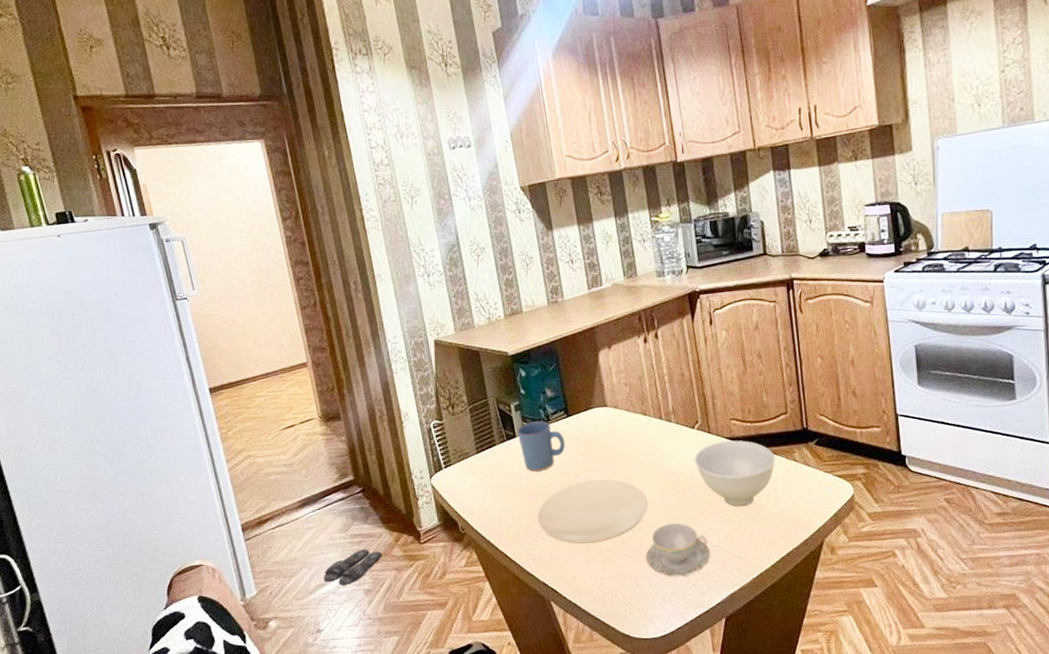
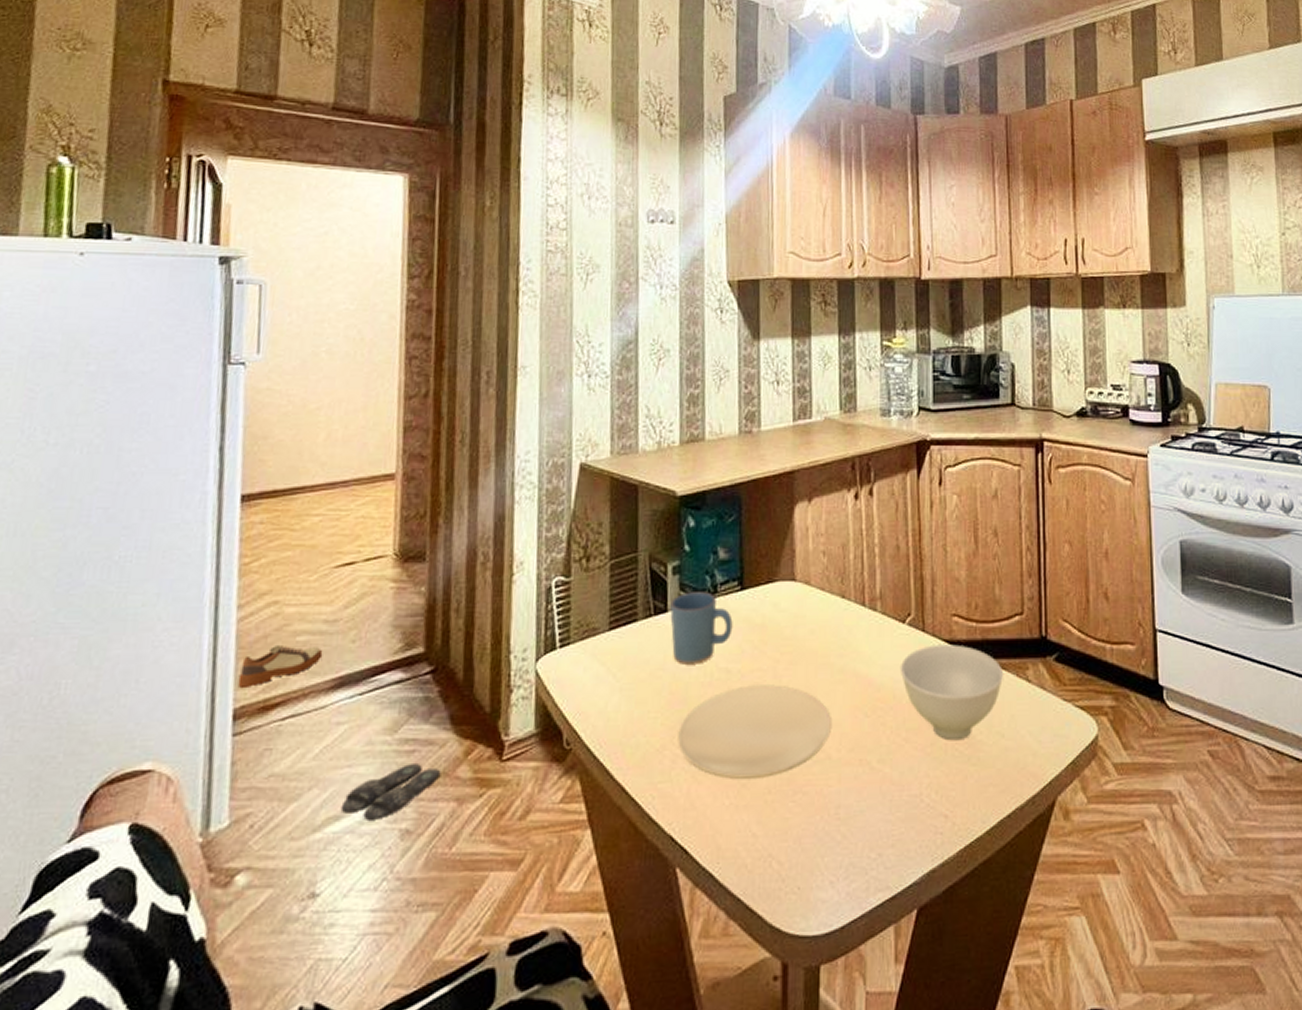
shoe: none [238,482,289,512] -> present [237,644,323,689]
teacup: present [646,522,710,577] -> none [820,757,906,840]

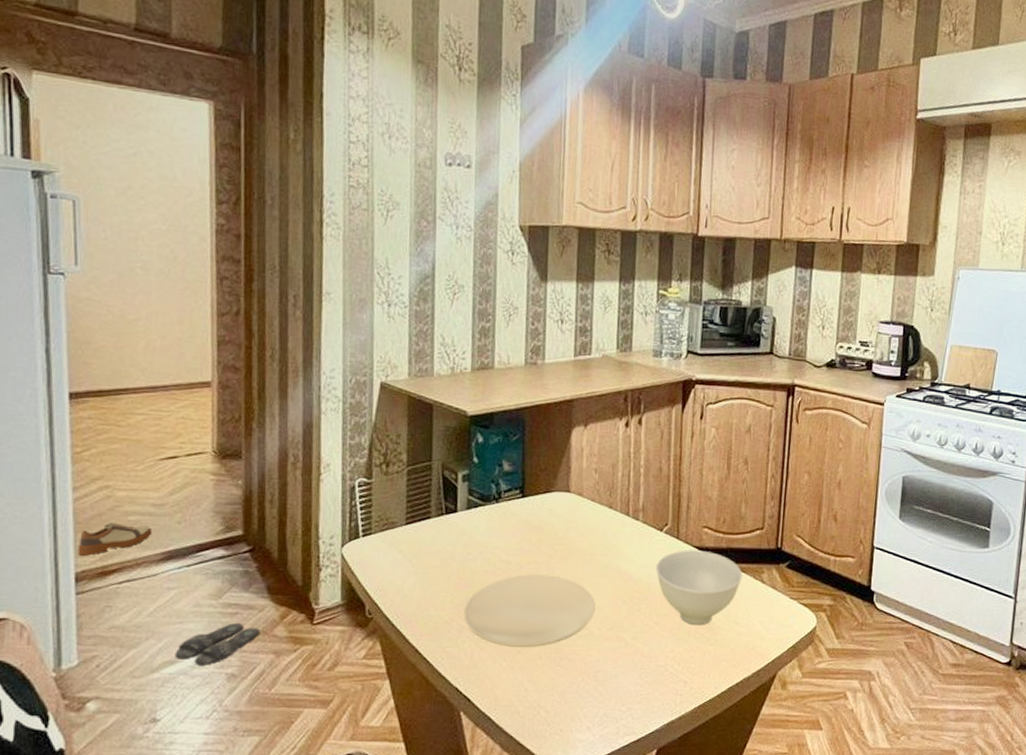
mug: present [670,592,733,664] -> none [459,497,514,556]

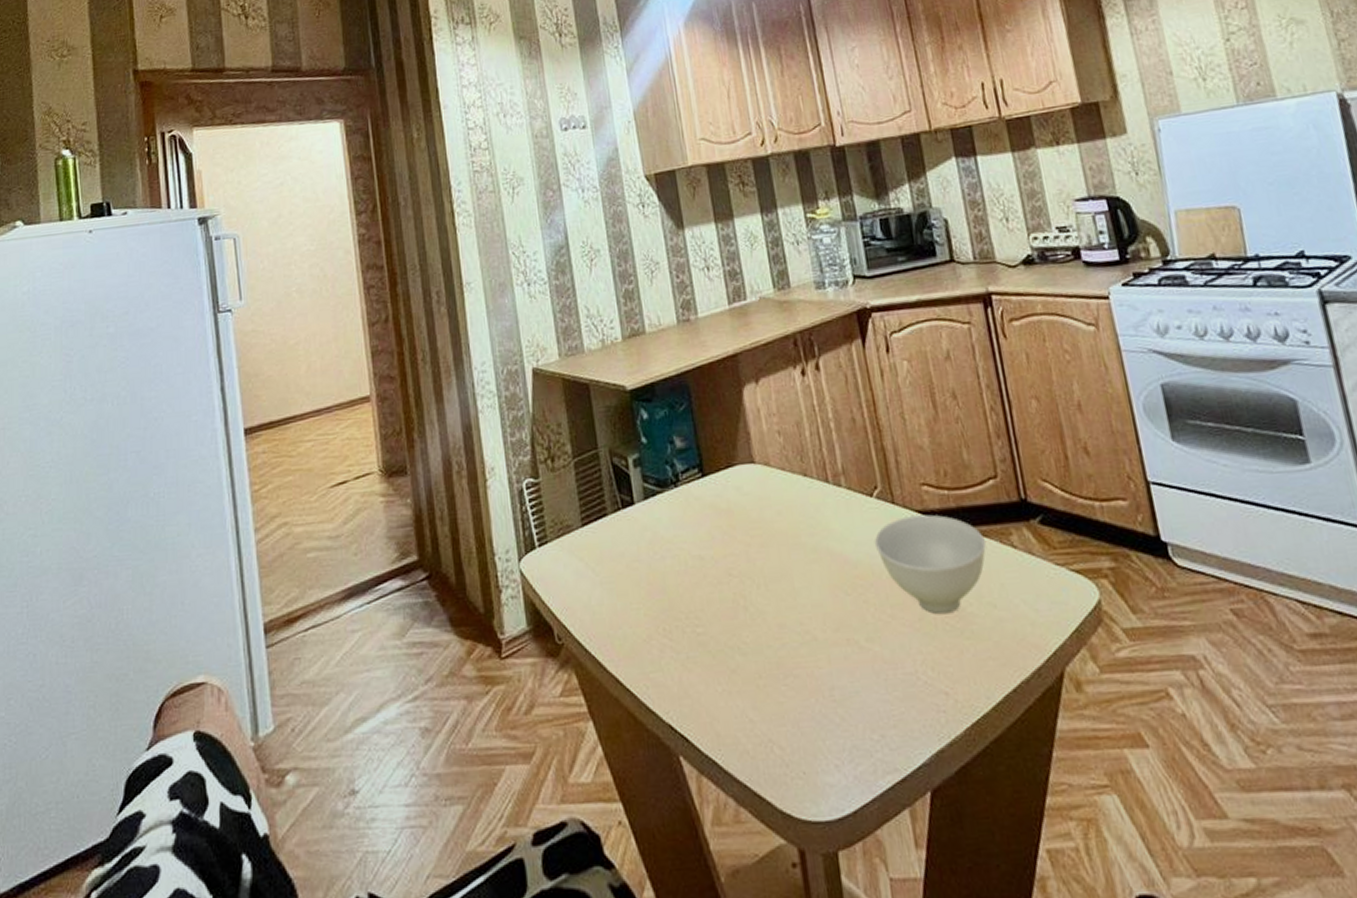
shoe: present [77,522,153,557] -> none [264,561,331,605]
slippers: present [174,623,261,665] -> none [366,665,449,720]
plate: present [464,574,595,648] -> none [661,568,813,666]

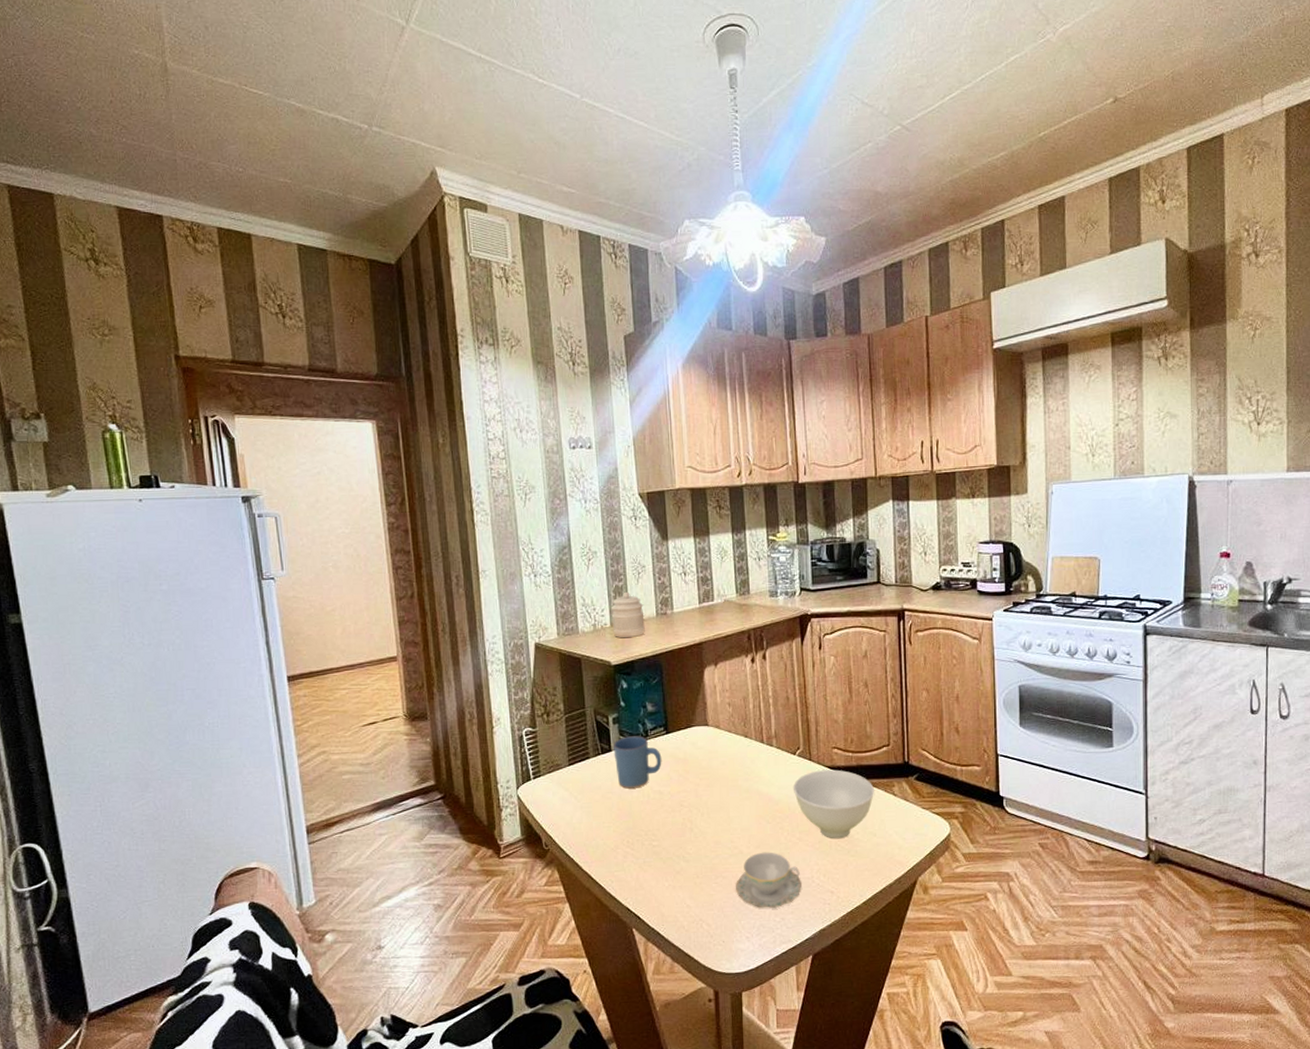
jar: none [621,295,665,355] -> present [611,591,645,638]
mug: none [636,481,700,555] -> present [613,736,662,789]
teacup: none [812,636,903,722] -> present [736,852,802,909]

